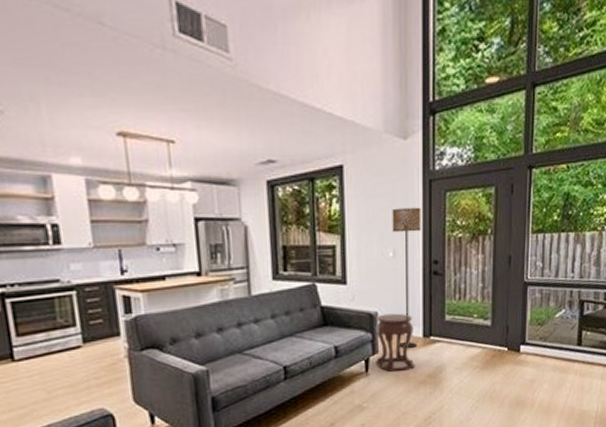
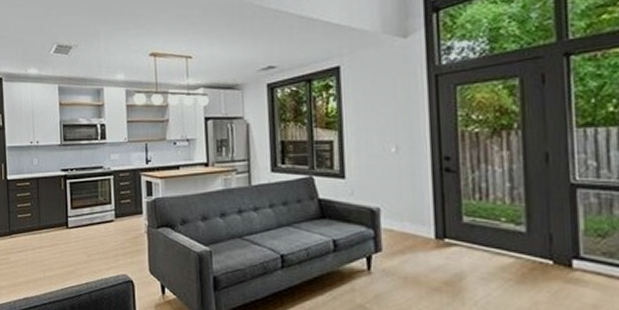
side table: present [375,313,415,372] -> none [377,210,427,273]
floor lamp: present [392,207,421,348] -> none [393,102,429,249]

